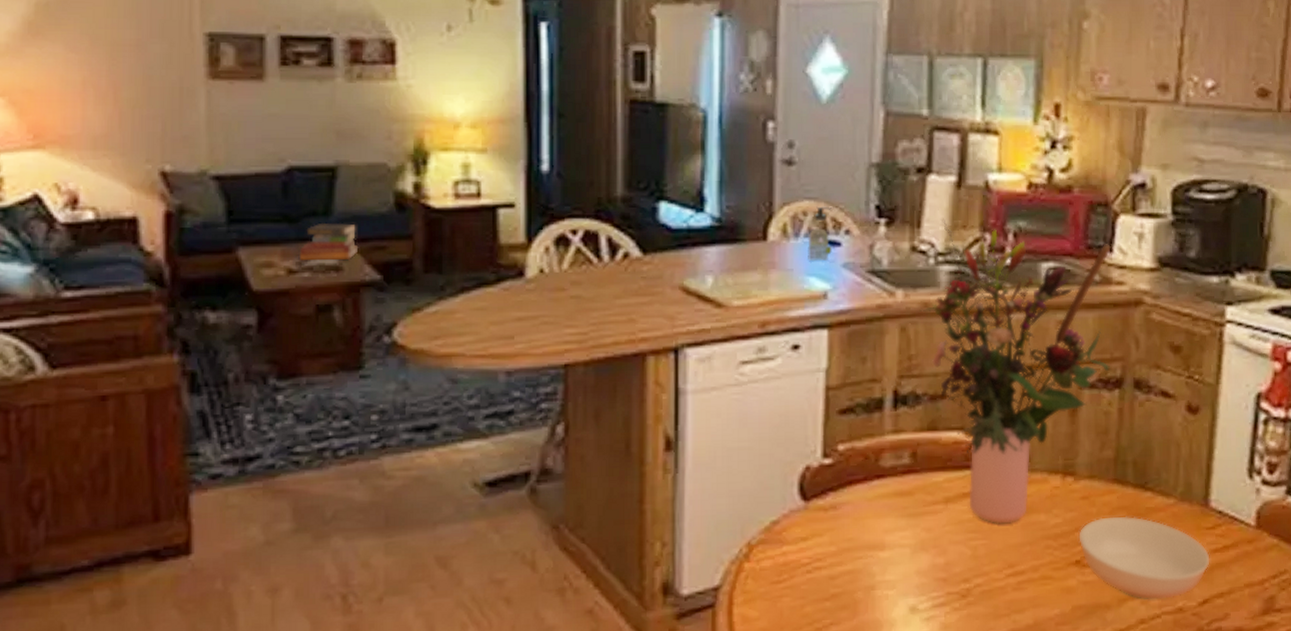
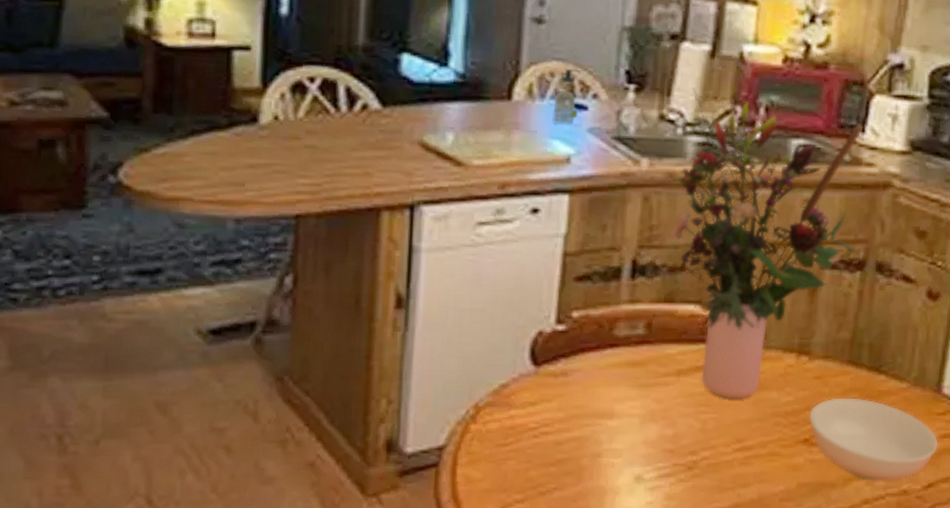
books: present [300,223,358,261] -> none [23,55,84,96]

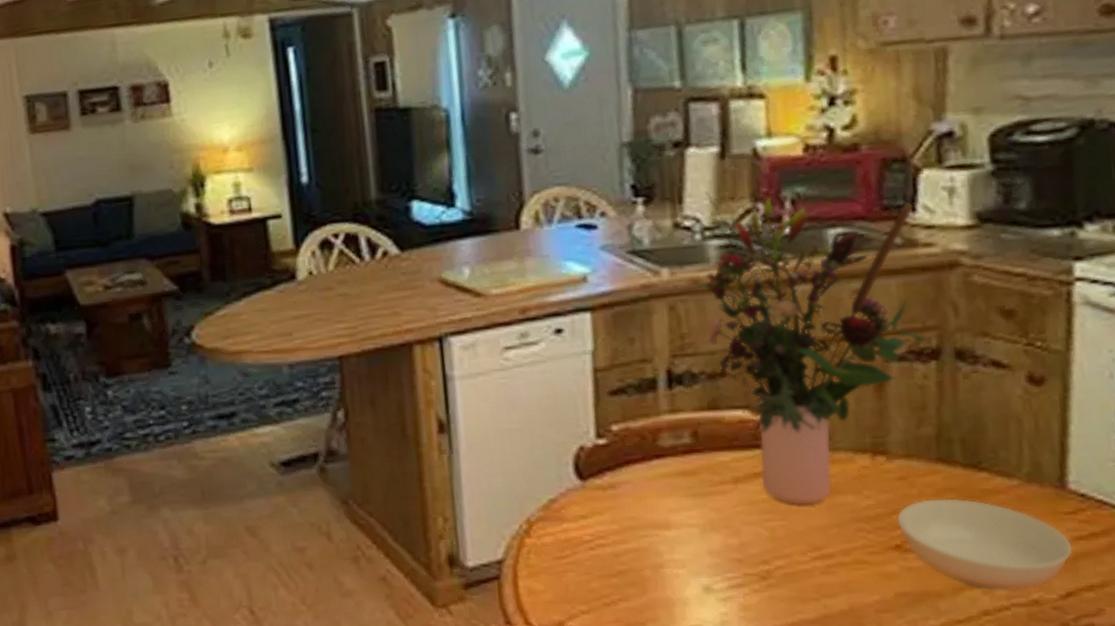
soap dispenser: present [552,68,580,124] -> none [561,190,588,246]

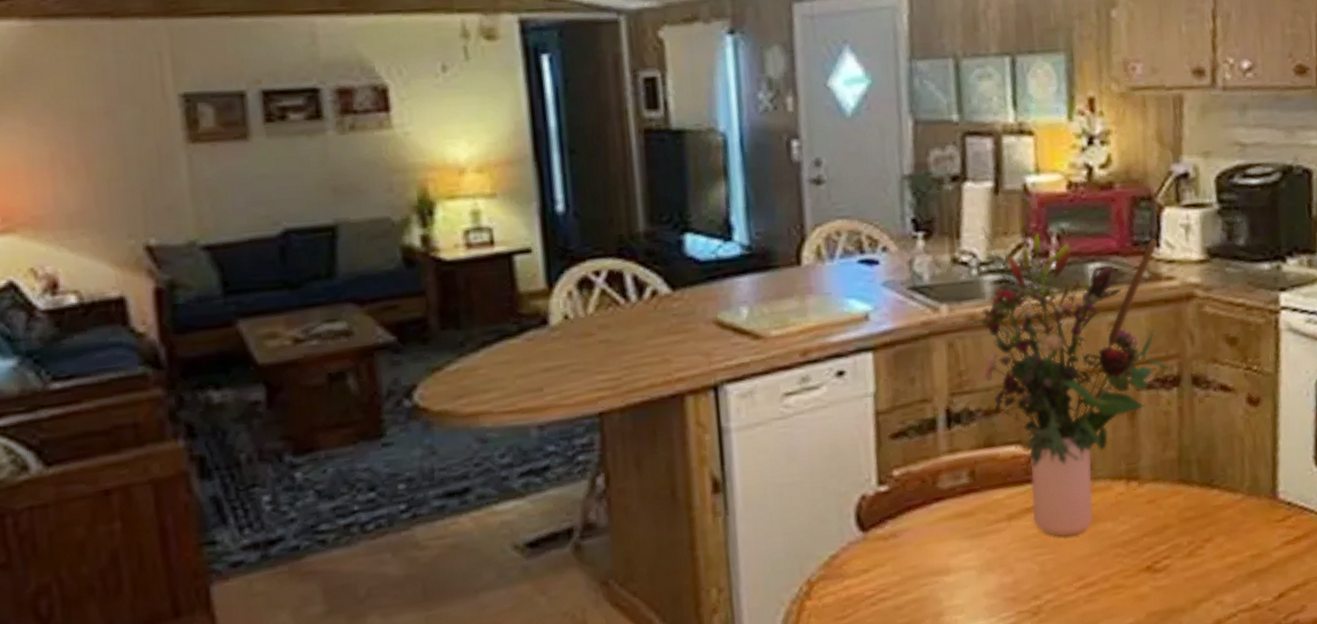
bowl: present [896,498,1073,590] -> none [1147,516,1283,600]

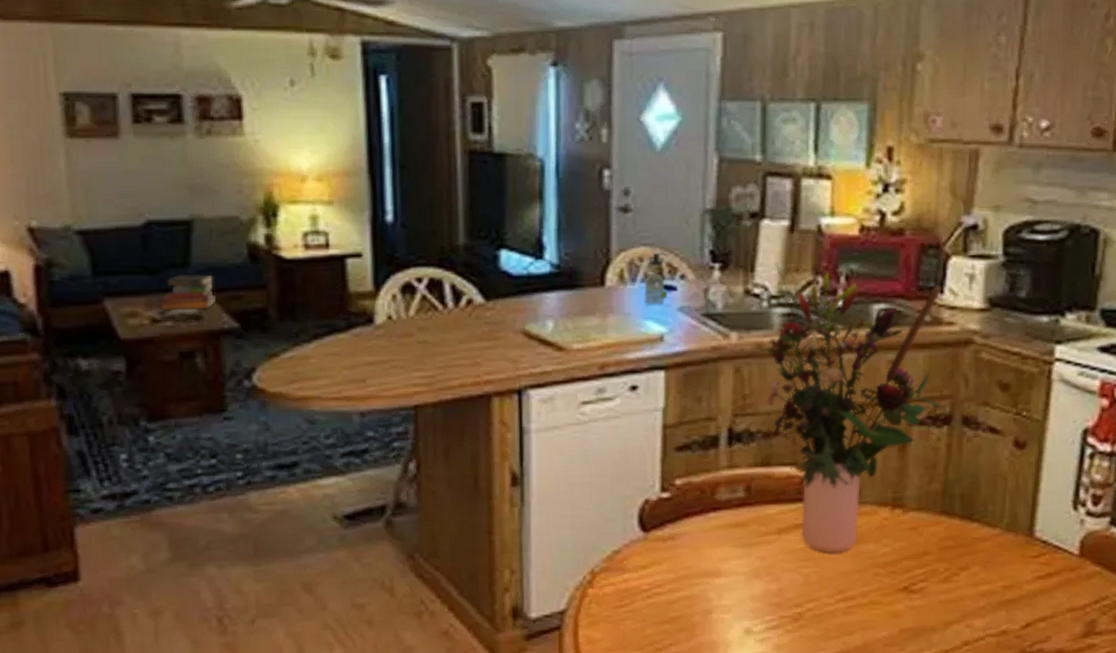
books: none [305,284,367,329] -> present [162,274,216,311]
soap dispenser: none [843,224,870,282] -> present [644,252,668,305]

